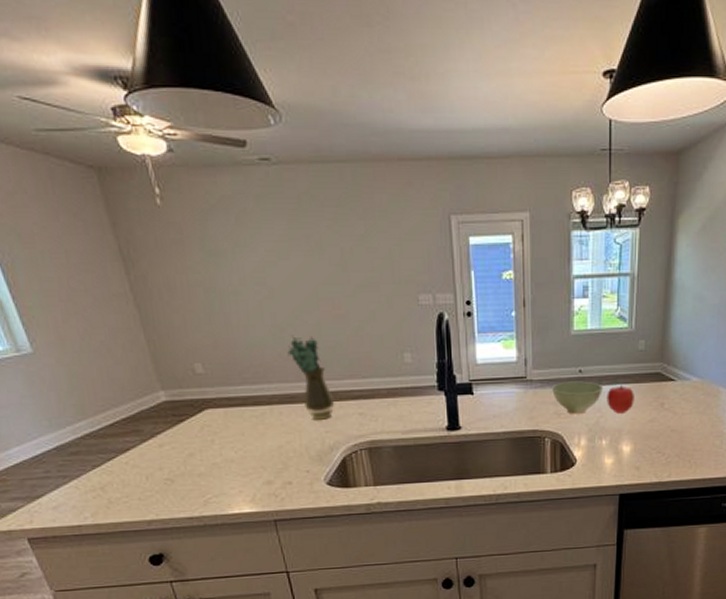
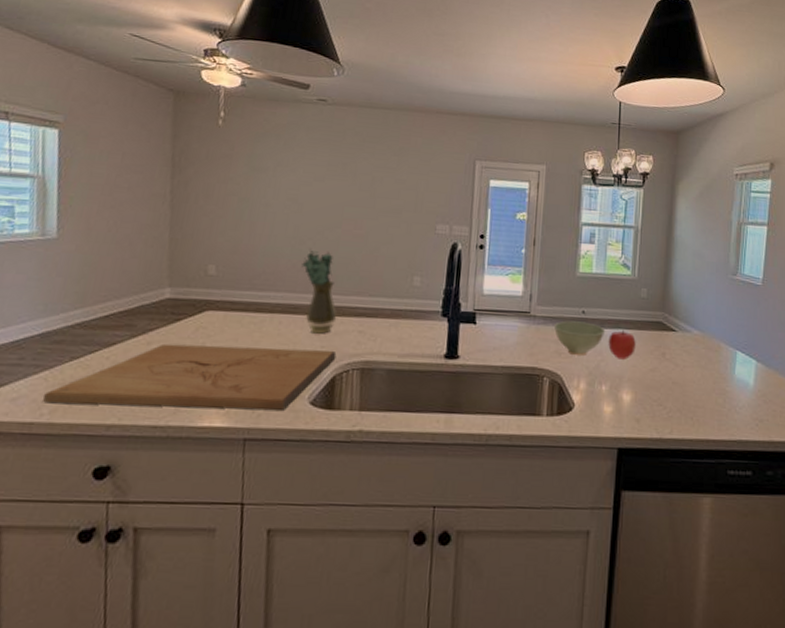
cutting board: none [80,434,343,508] -> present [42,343,337,410]

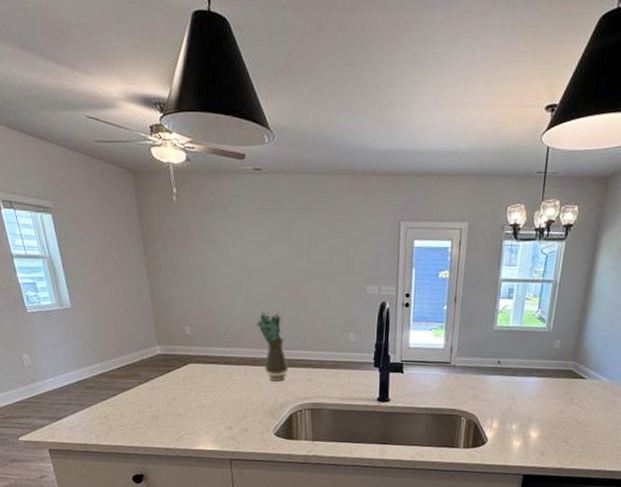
cutting board: present [42,343,337,410] -> none [89,389,291,439]
bowl: present [553,321,606,357] -> none [471,370,519,401]
fruit: present [608,329,636,361] -> none [520,377,546,404]

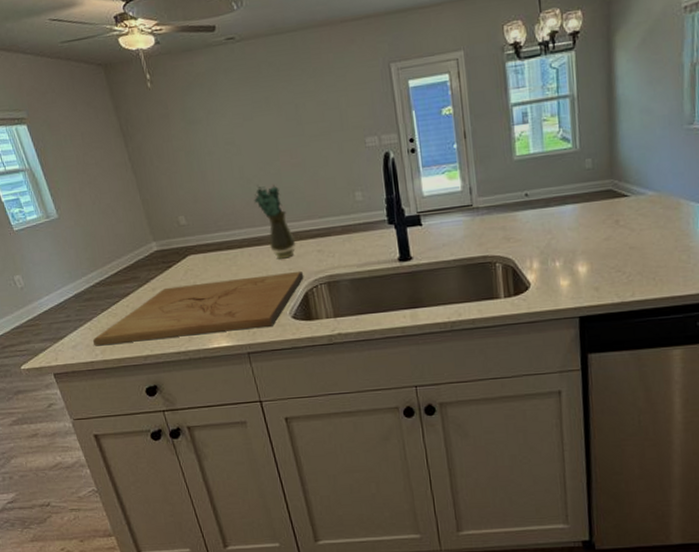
cutting board: none [89,389,291,439] -> present [92,271,304,346]

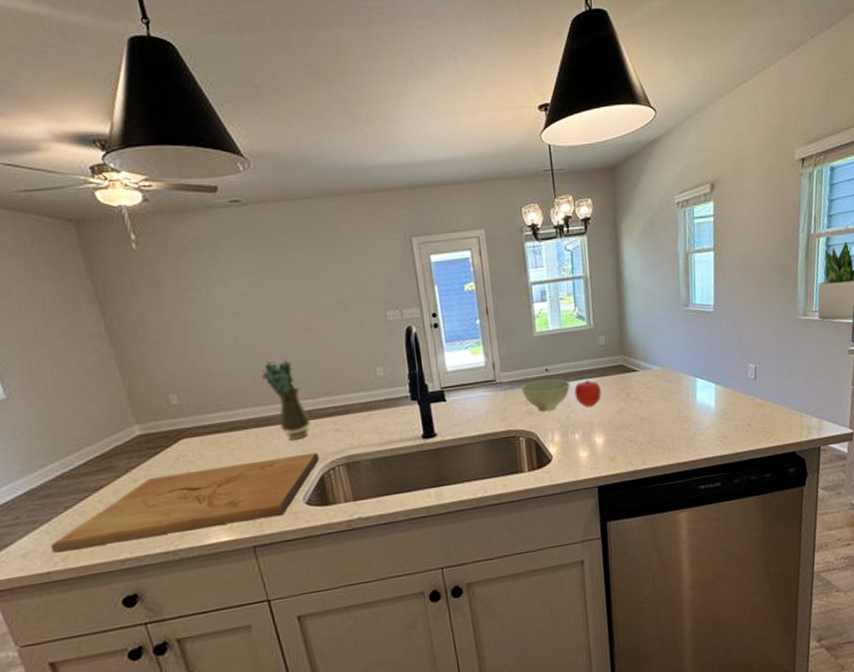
bowl: none [498,204,553,239] -> present [520,379,571,413]
fruit: none [556,204,586,235] -> present [574,379,602,408]

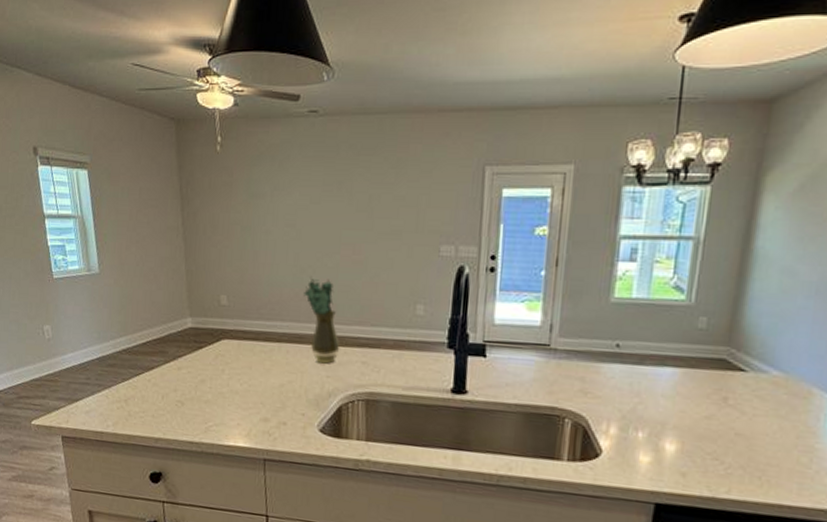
cutting board: present [50,452,320,553] -> none [107,369,342,436]
bowl: present [520,379,571,413] -> none [578,355,647,398]
fruit: present [574,379,602,408] -> none [648,367,687,405]

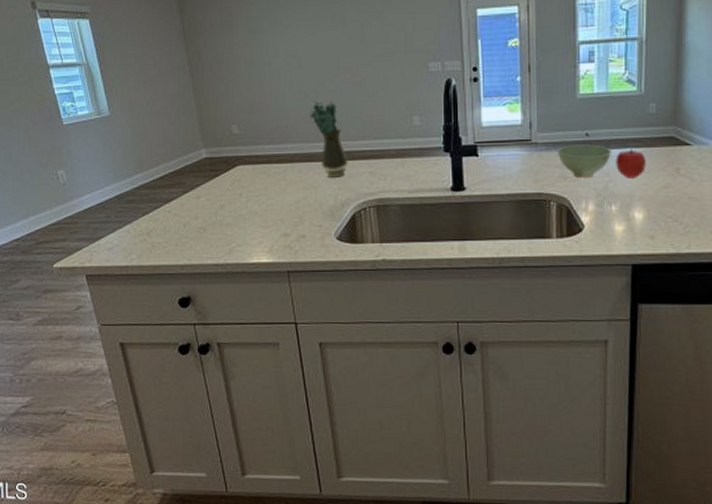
bowl: none [578,355,647,398] -> present [556,144,613,179]
fruit: none [648,367,687,405] -> present [616,148,646,180]

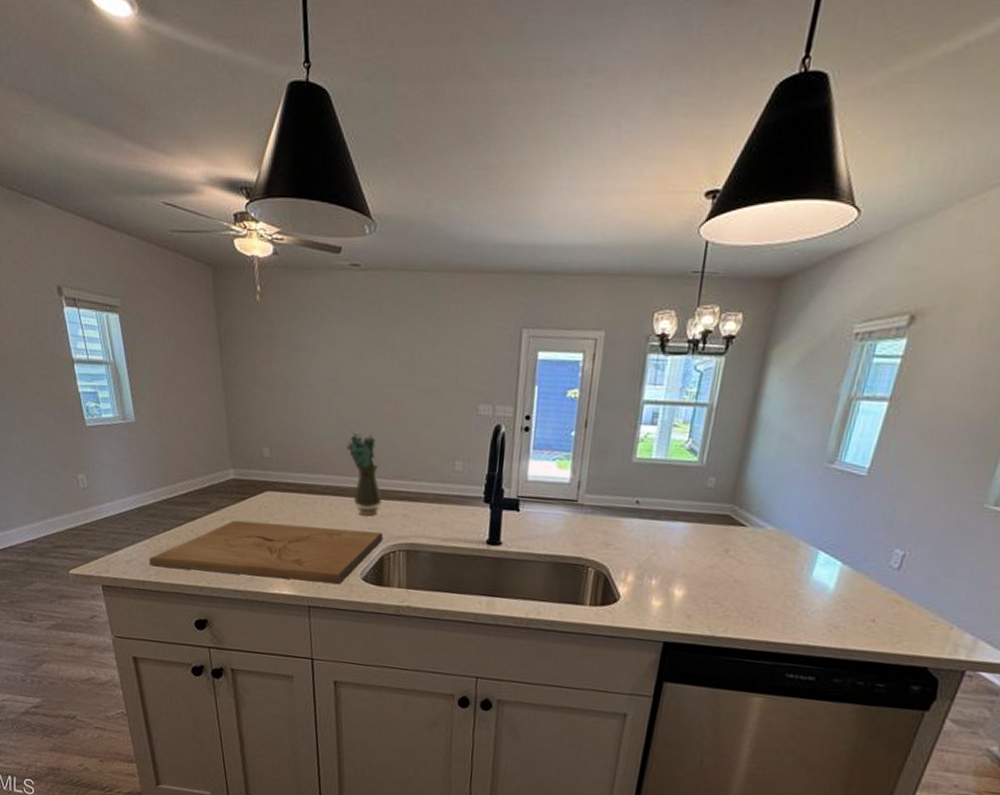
cutting board: none [129,191,353,251] -> present [148,520,384,584]
bowl: present [556,144,613,179] -> none [602,510,662,549]
fruit: present [616,148,646,180] -> none [662,522,696,556]

